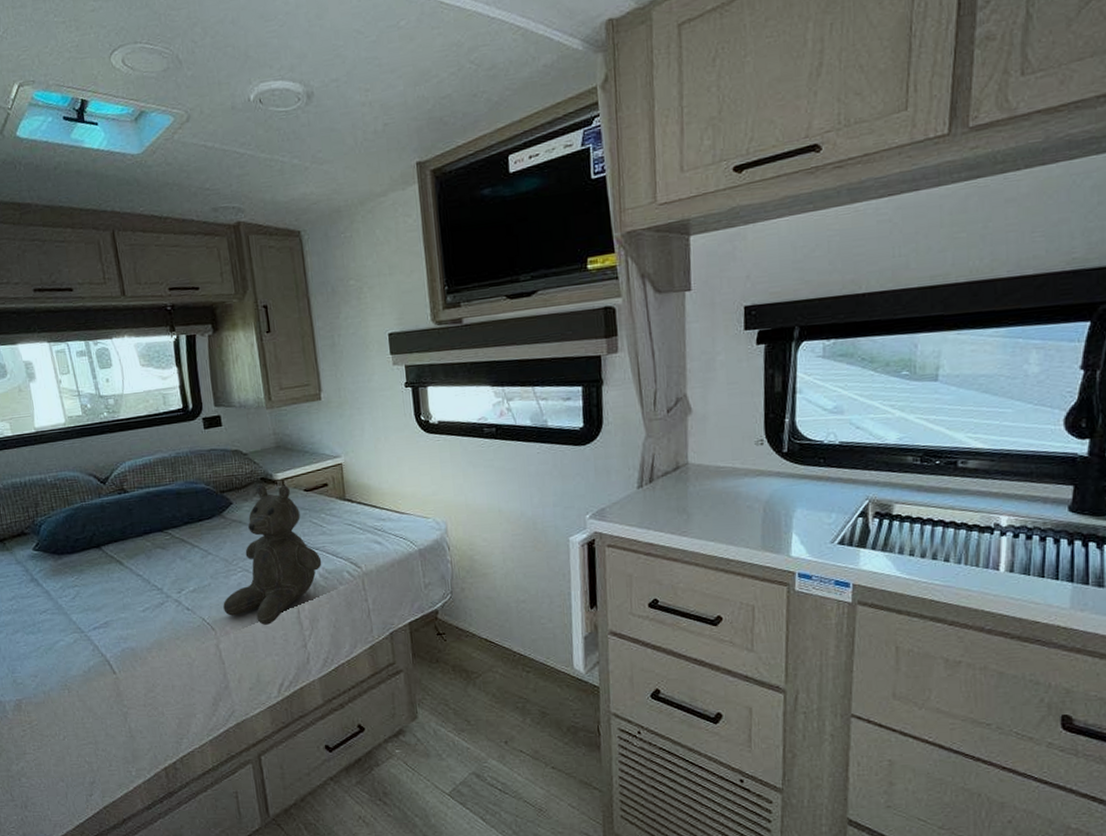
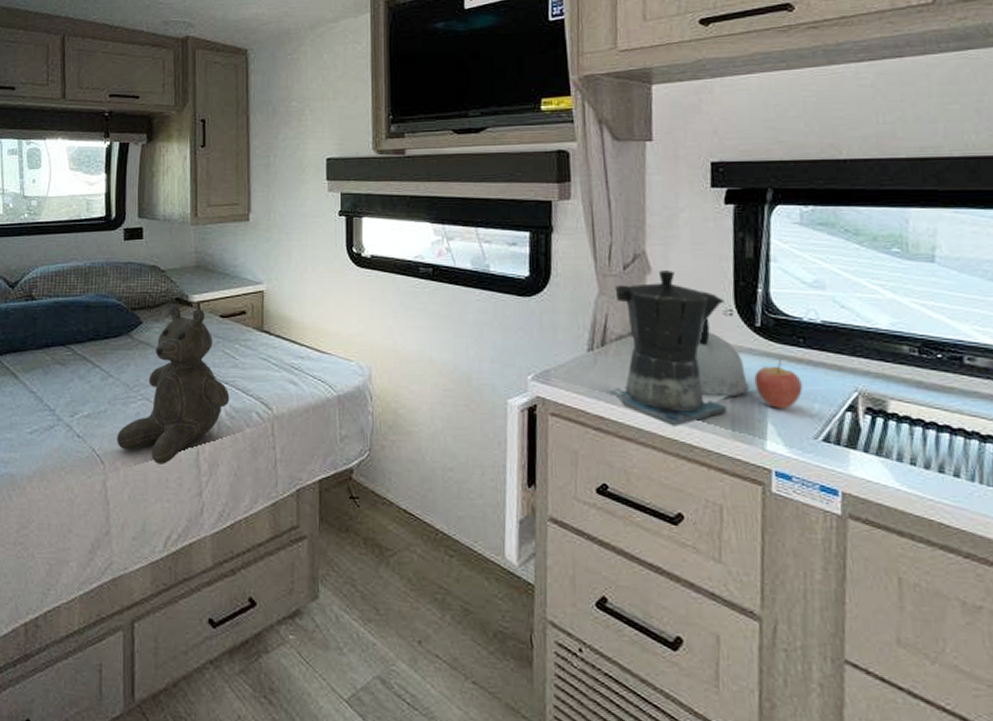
coffee maker: none [655,410,758,545] -> present [607,271,727,427]
kettle: none [731,449,778,517] -> present [696,318,750,397]
fruit: none [781,479,822,521] -> present [754,359,803,409]

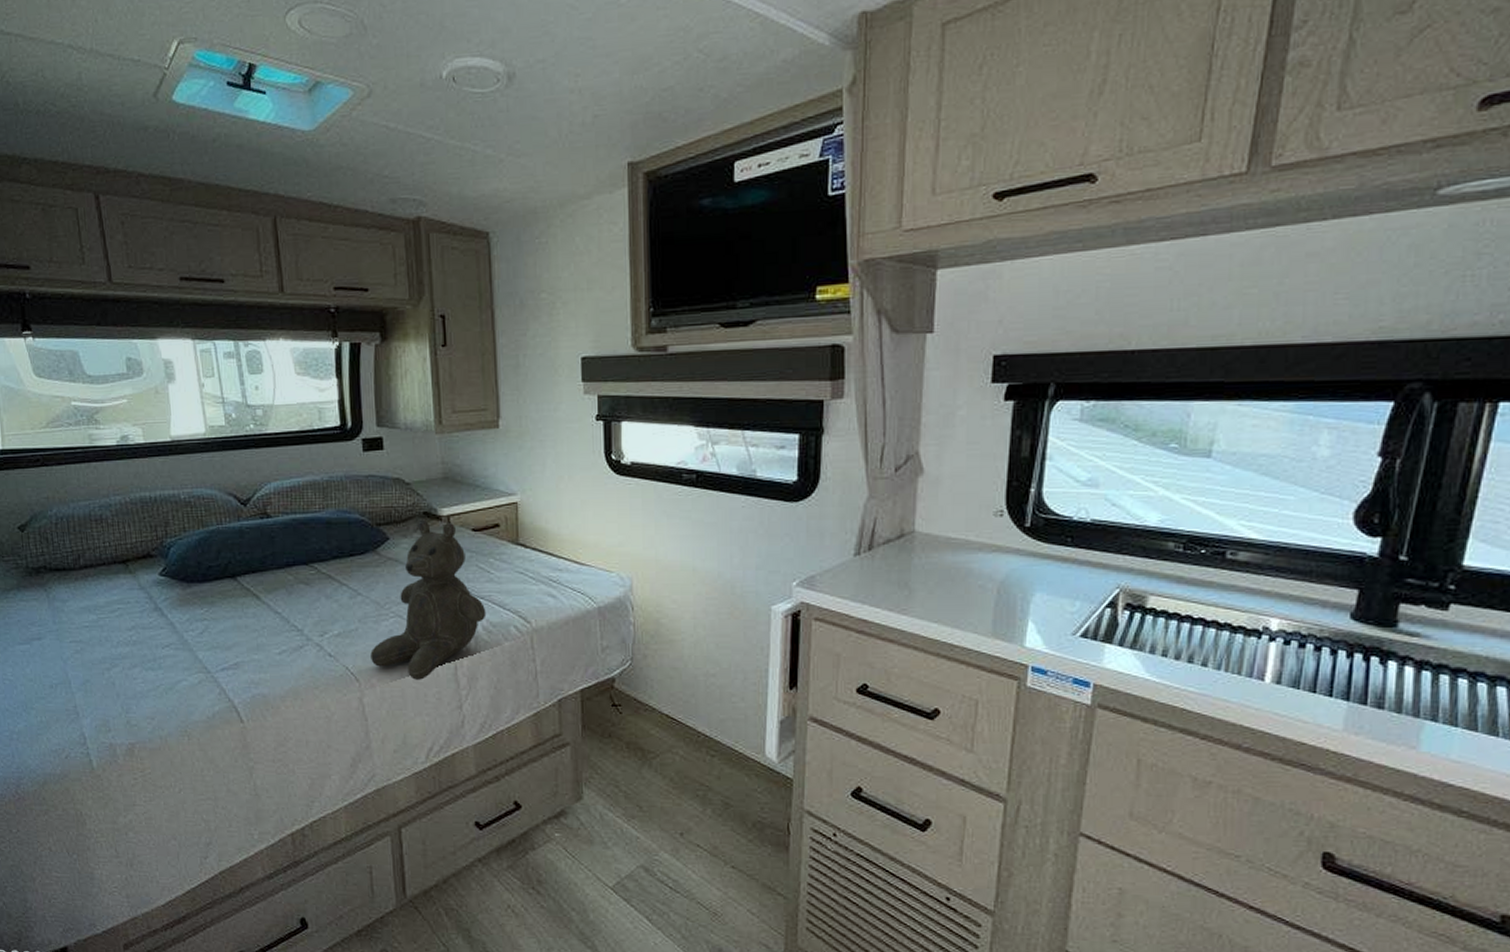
coffee maker: present [607,271,727,427] -> none [871,472,996,627]
kettle: present [696,318,750,397] -> none [963,519,1014,597]
fruit: present [754,359,803,409] -> none [1019,559,1066,607]

